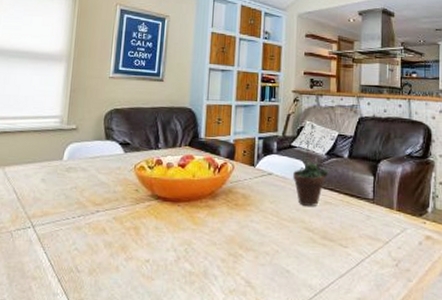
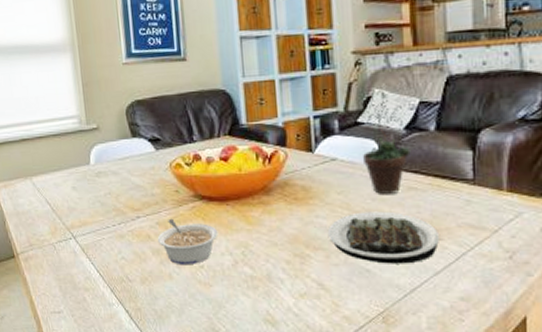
legume: none [111,214,167,259] -> present [157,218,219,265]
plate: none [260,219,345,267] -> present [329,211,439,264]

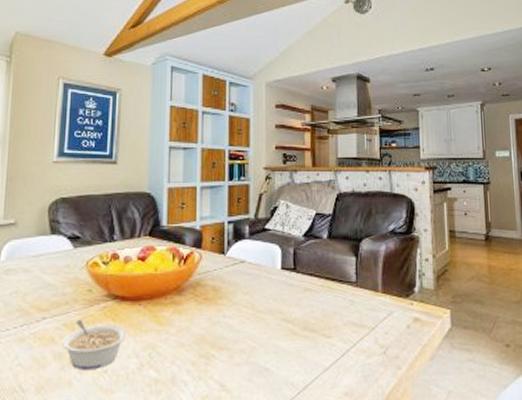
plate: present [329,211,439,264] -> none [234,311,328,362]
succulent plant: present [363,125,411,194] -> none [268,232,308,295]

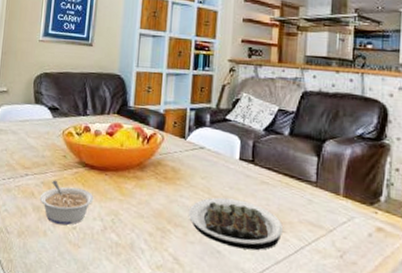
plate: none [234,311,328,362] -> present [189,197,283,251]

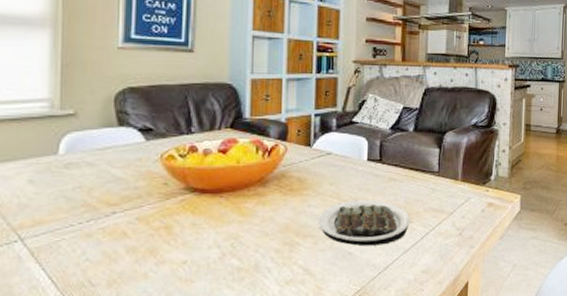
legume: present [39,180,94,225] -> none [134,213,208,263]

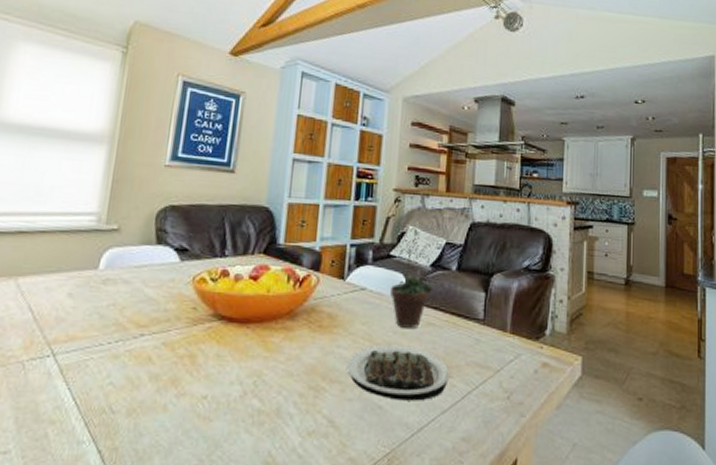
succulent plant: none [355,125,393,185] -> present [390,260,434,328]

